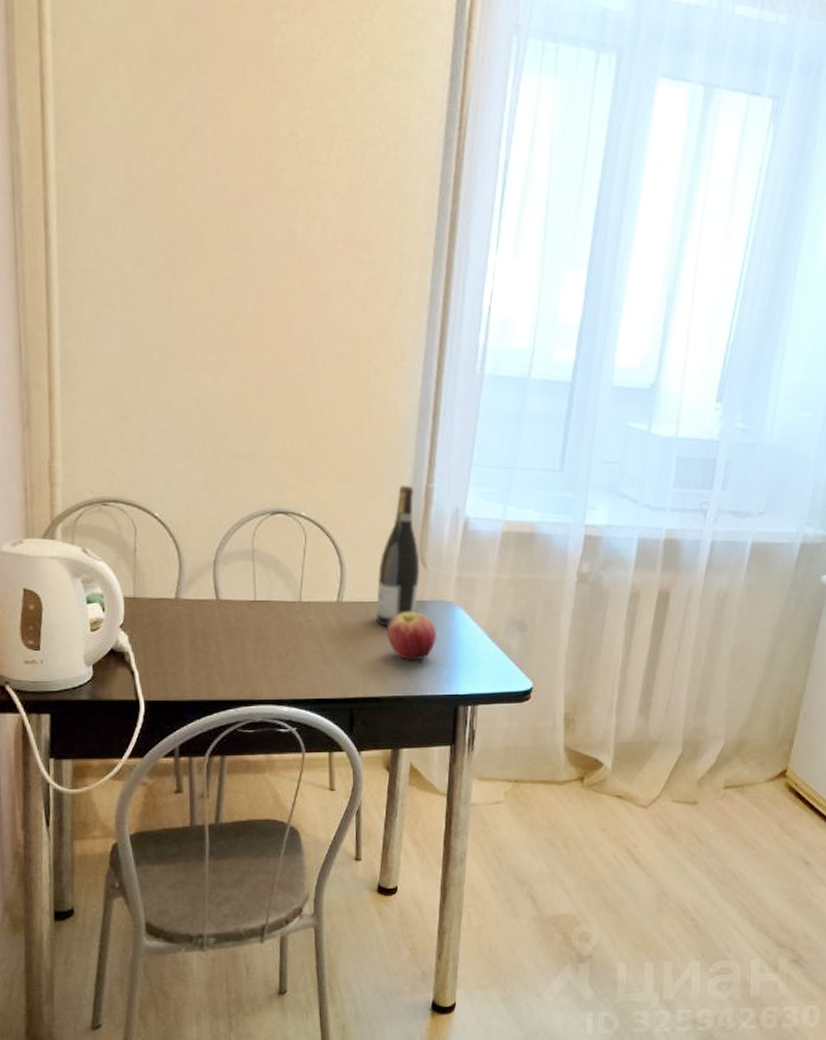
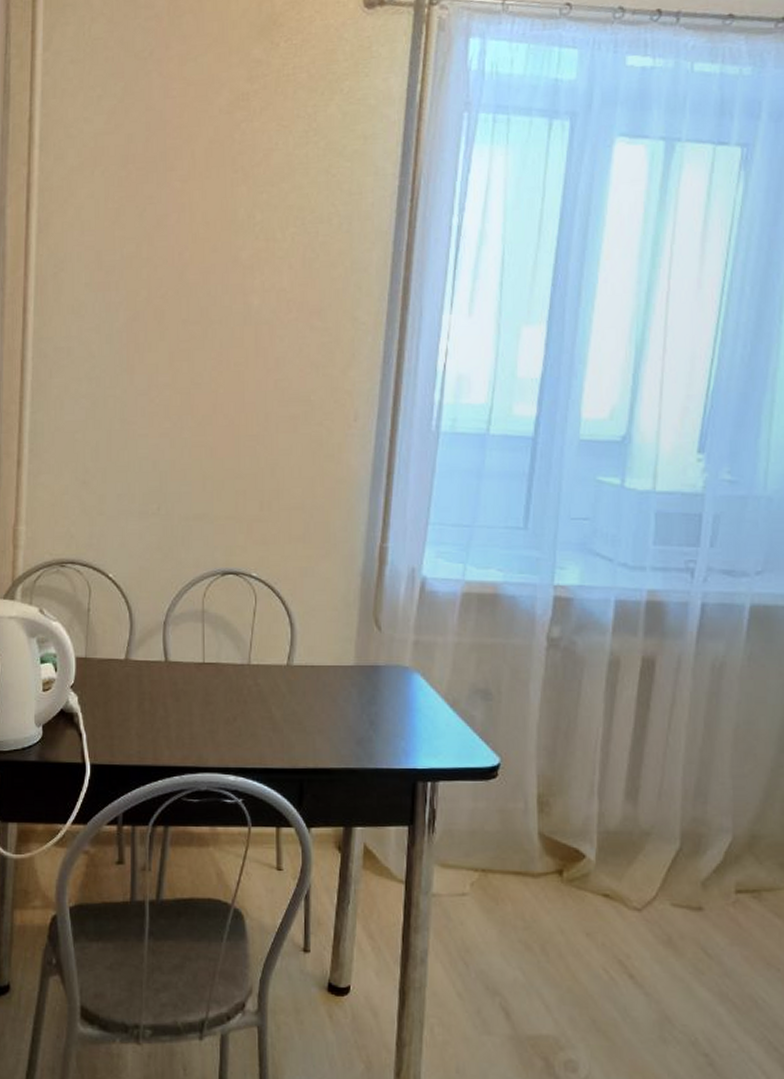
wine bottle: present [375,485,420,627] -> none [327,544,374,693]
apple: present [386,611,436,661] -> none [338,677,392,730]

